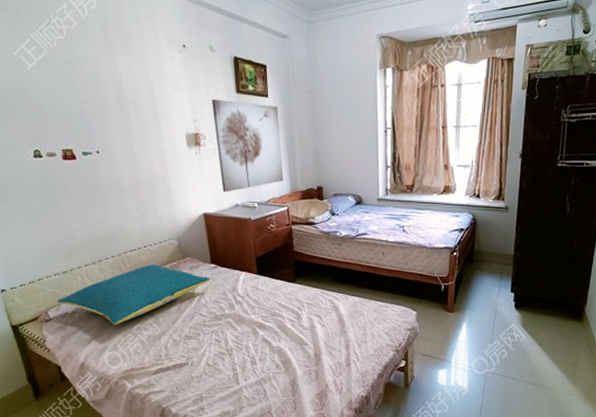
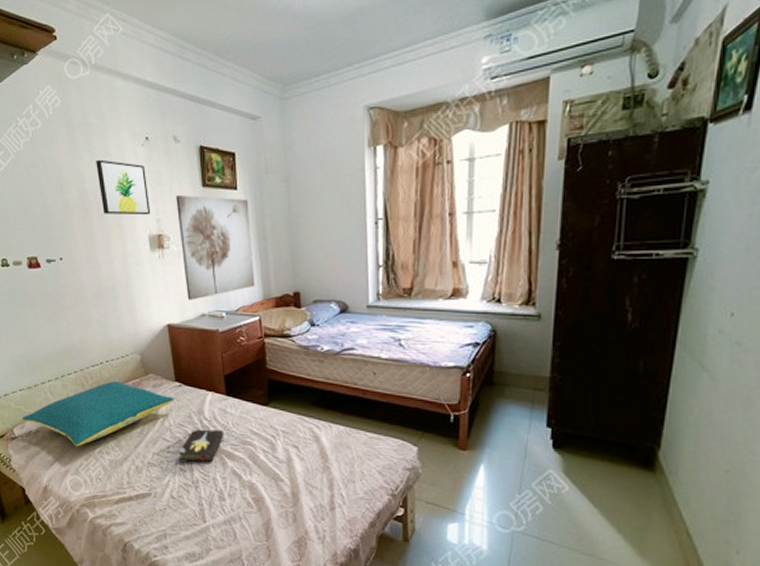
wall art: none [133,62,188,116] -> present [96,159,151,215]
hardback book: none [214,304,256,334] -> present [178,428,224,463]

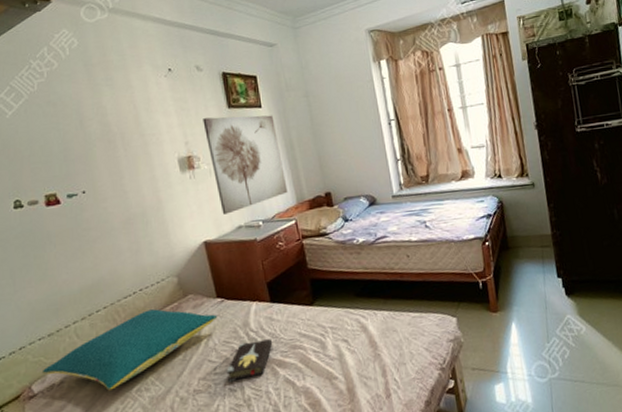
wall art: present [96,159,151,215] -> none [118,92,179,143]

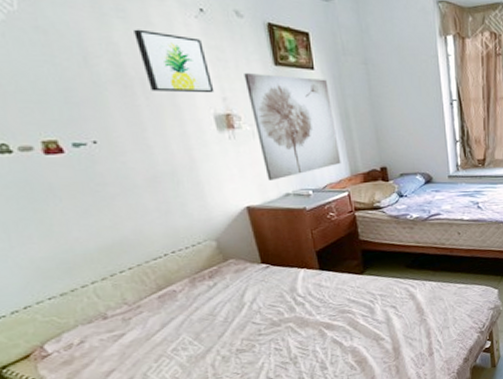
pillow: present [41,309,218,391] -> none [55,272,263,350]
wall art: none [118,92,179,143] -> present [134,29,215,93]
hardback book: present [226,339,273,382] -> none [271,304,321,343]

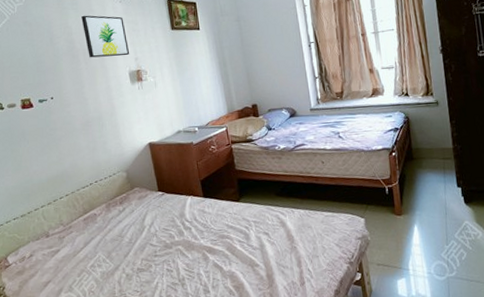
wall art: present [244,73,341,181] -> none [150,36,220,121]

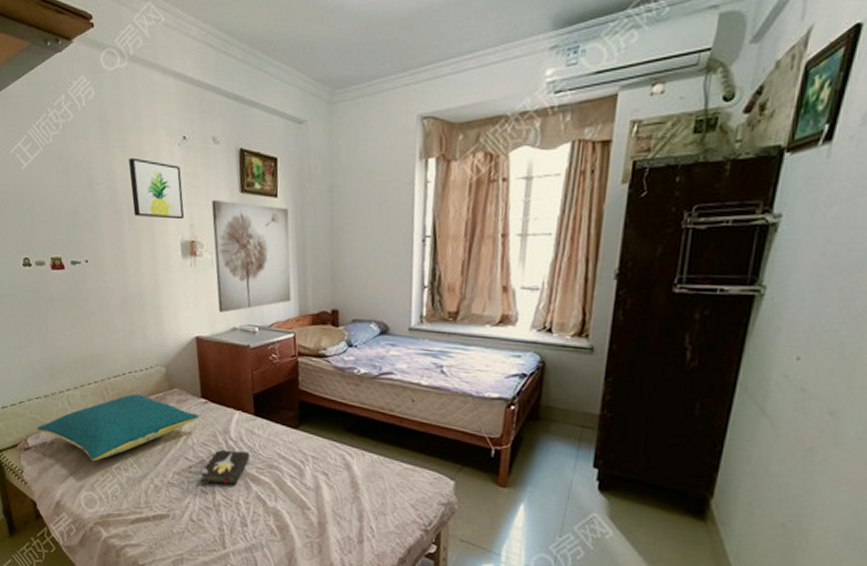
pillow: none [15,198,159,265] -> present [36,394,200,462]
wall art: none [150,36,220,121] -> present [211,200,292,313]
hardback book: none [165,229,205,264] -> present [200,449,250,485]

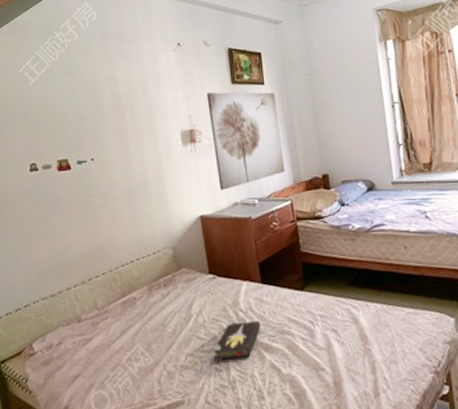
pillow: present [36,394,200,462] -> none [42,279,209,357]
wall art: present [128,157,185,220] -> none [130,64,183,114]

